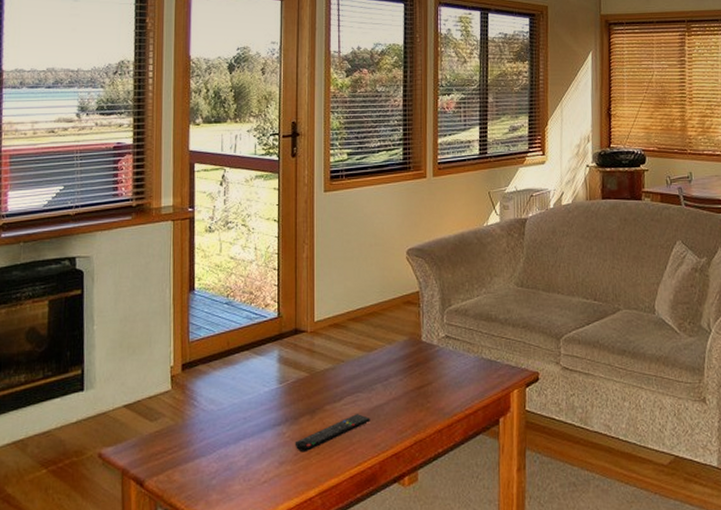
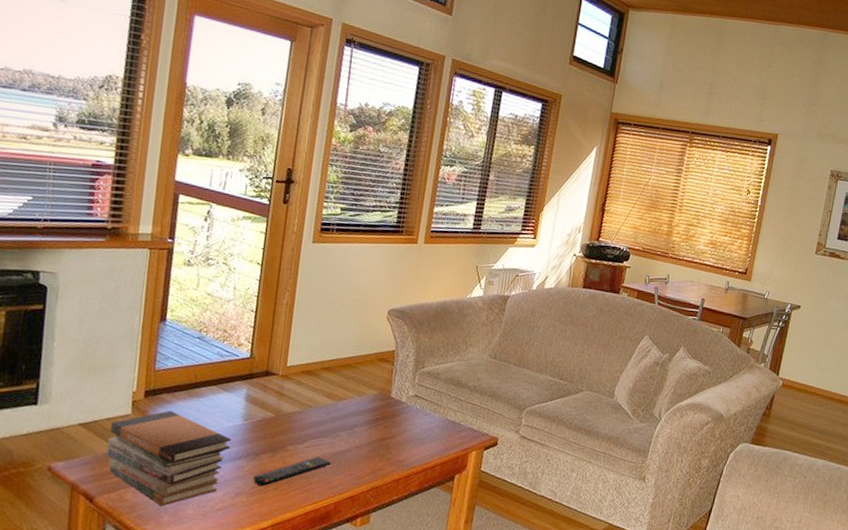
book stack: none [151,381,270,484] -> present [105,410,232,507]

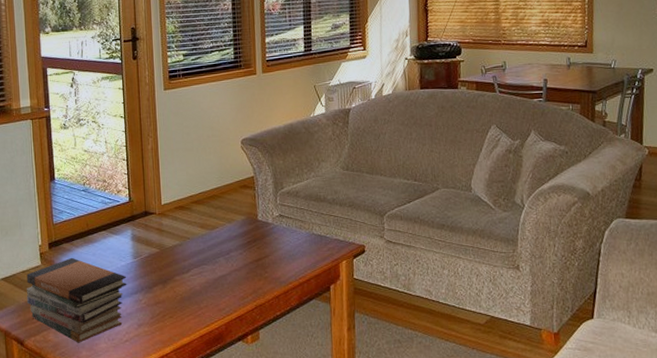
remote control: present [253,457,331,487] -> none [150,283,215,316]

